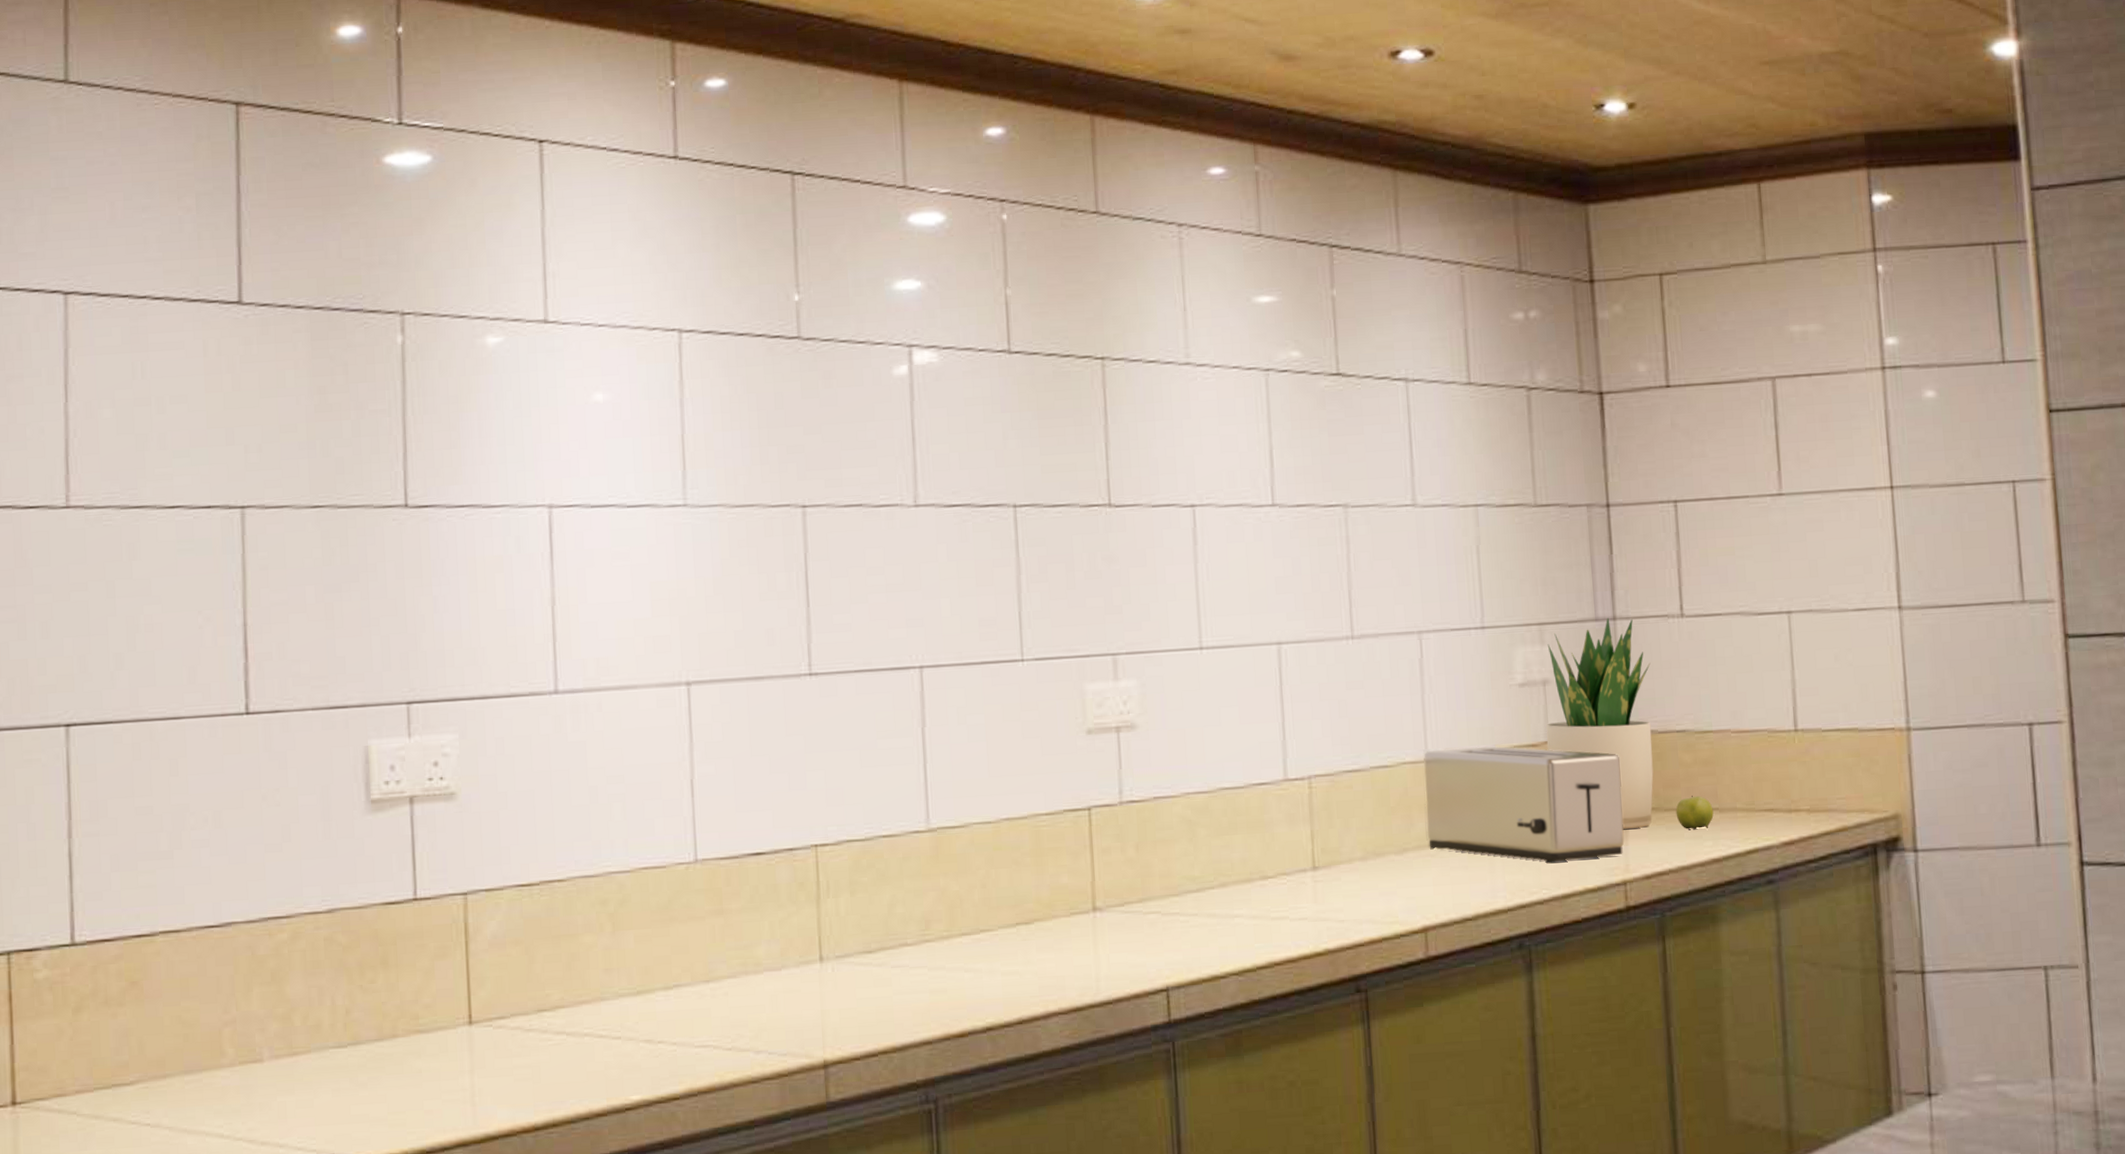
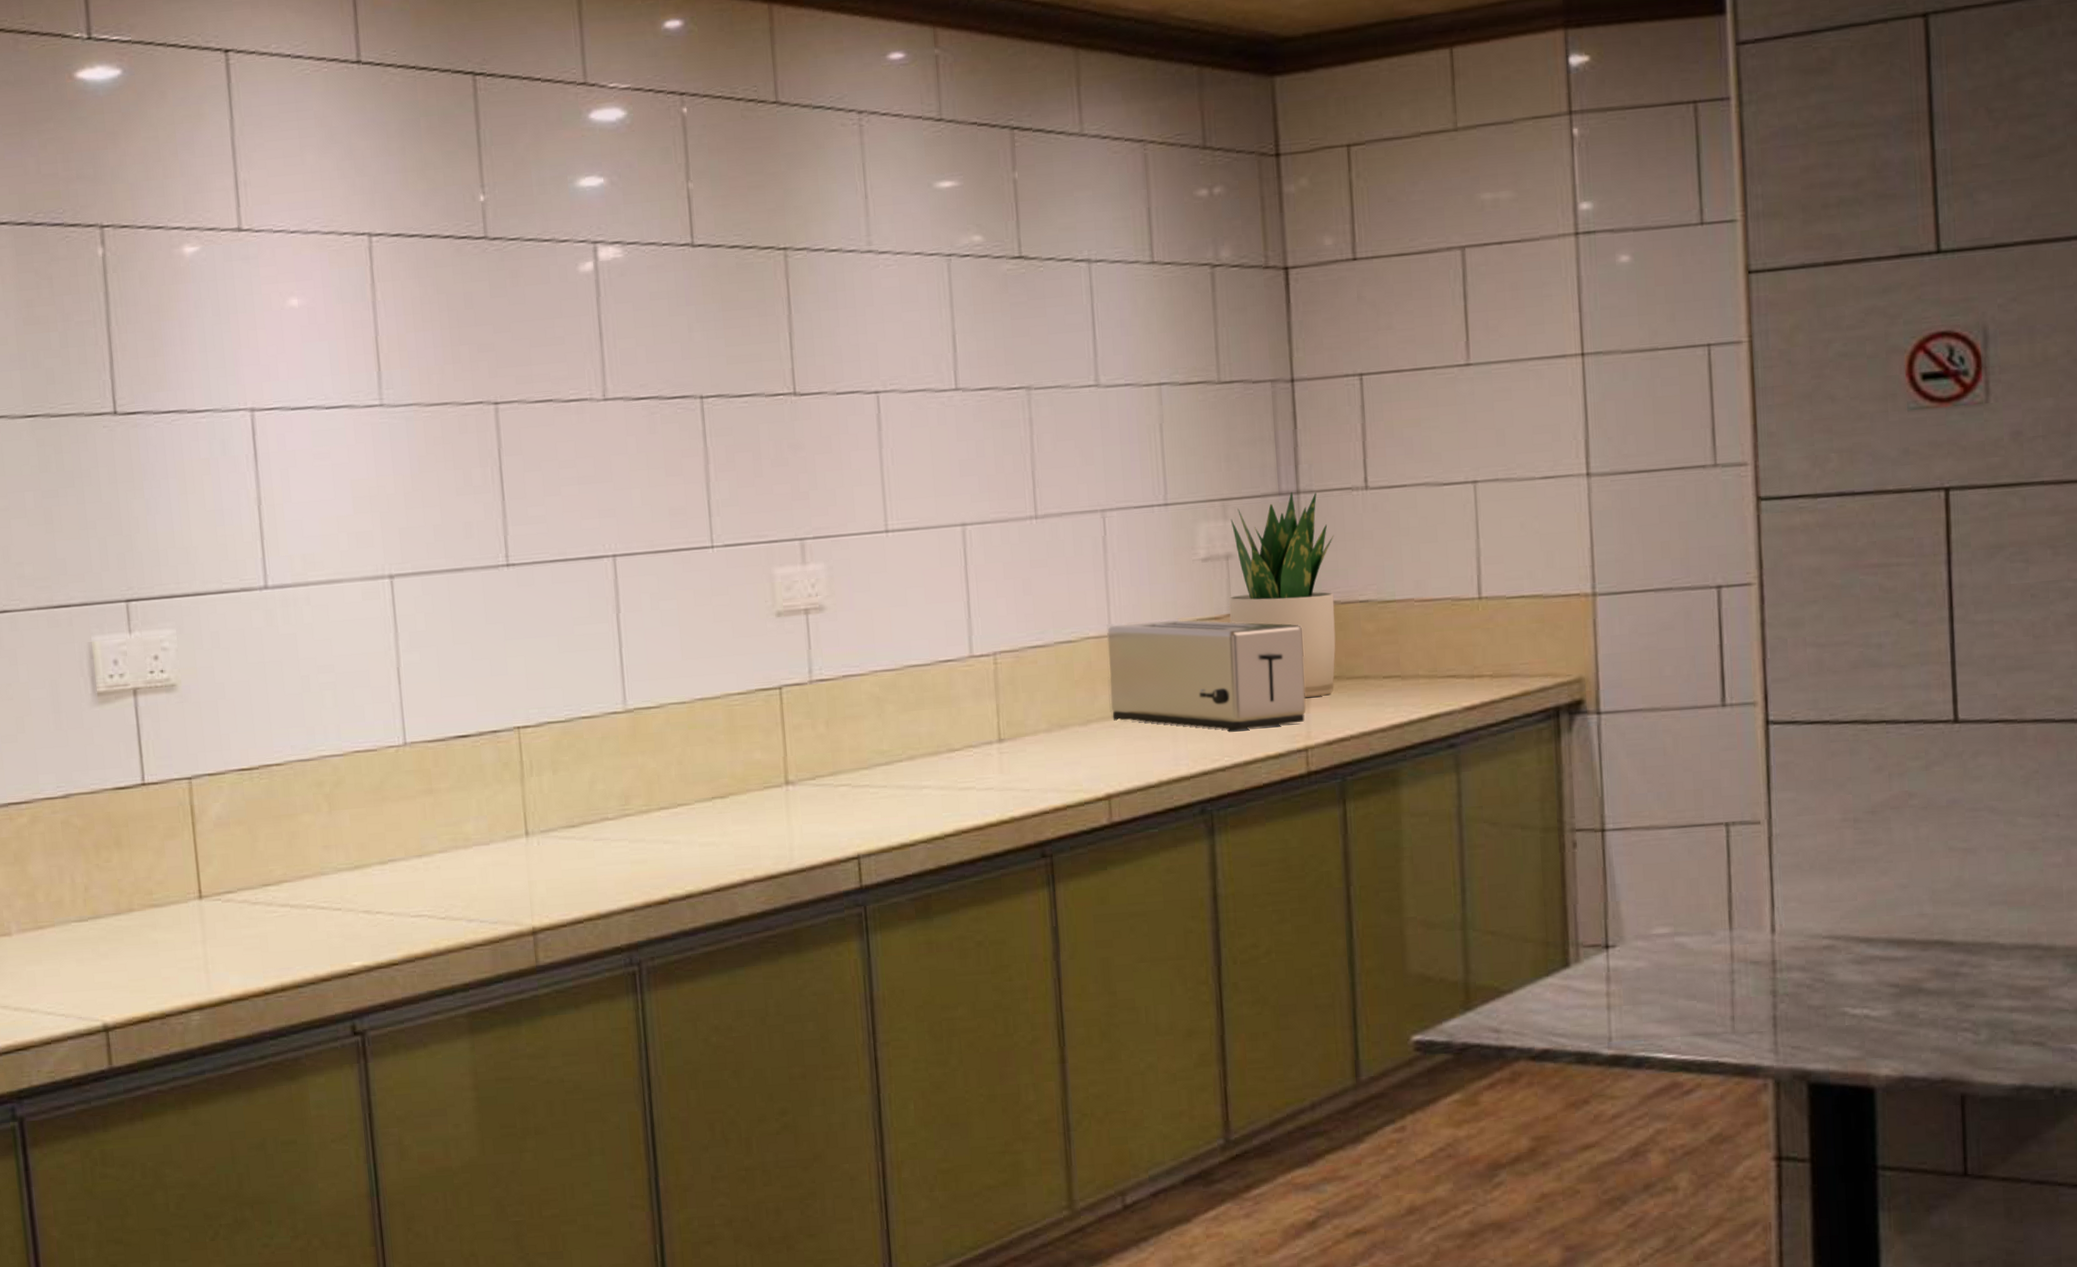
fruit: present [1675,796,1714,830] -> none [1358,664,1396,697]

